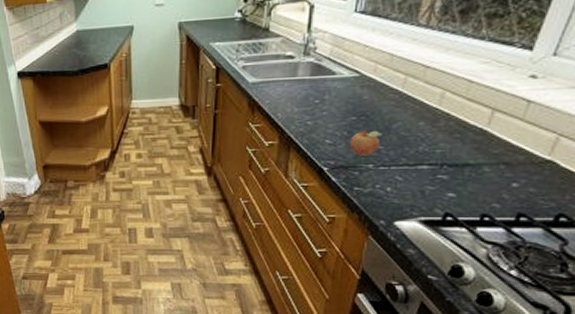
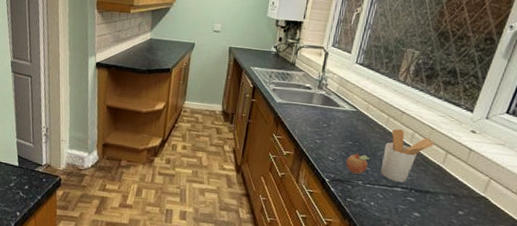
utensil holder: none [397,90,476,158] -> present [380,129,435,183]

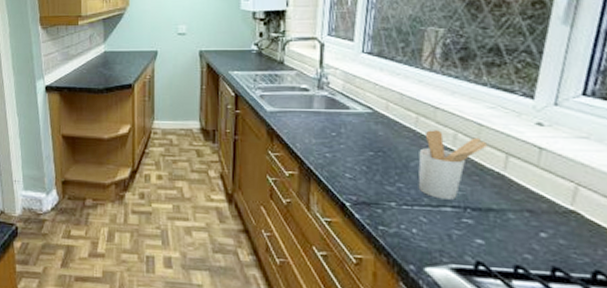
fruit: present [346,152,370,174] -> none [370,165,402,193]

